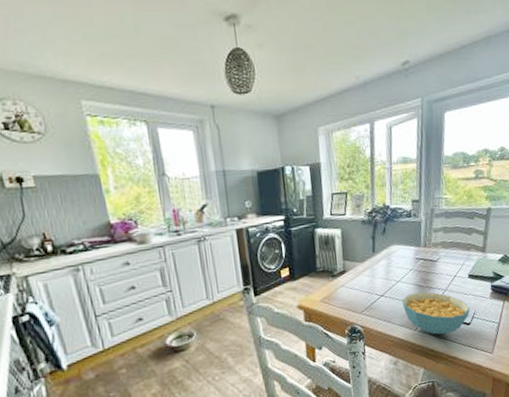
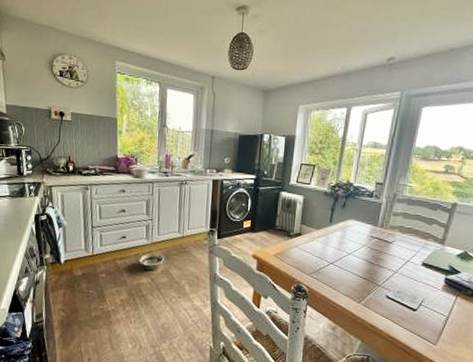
cereal bowl: present [402,292,470,335] -> none [350,268,419,314]

